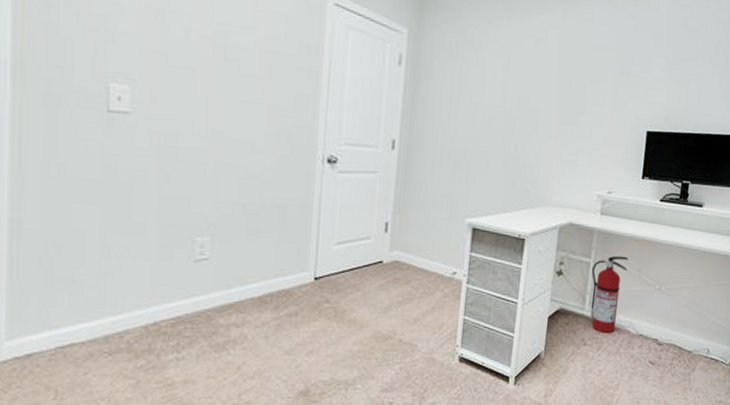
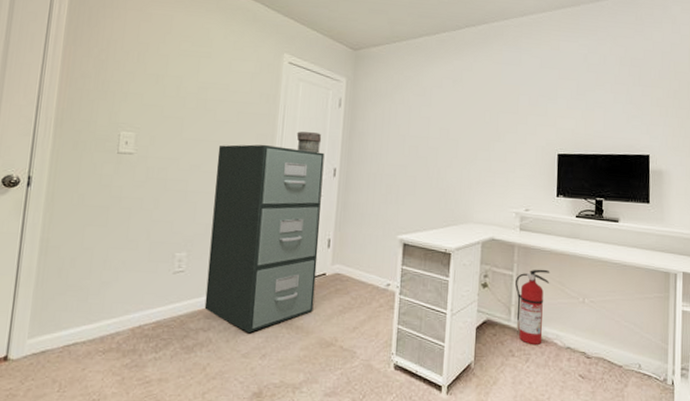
filing cabinet: none [236,106,381,327] -> present [204,144,325,333]
decorative box: none [346,93,378,121] -> present [296,131,322,153]

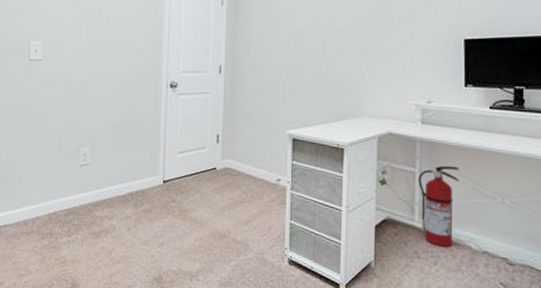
filing cabinet: present [204,144,325,333] -> none [107,45,210,222]
decorative box: present [296,131,322,153] -> none [182,31,206,52]

